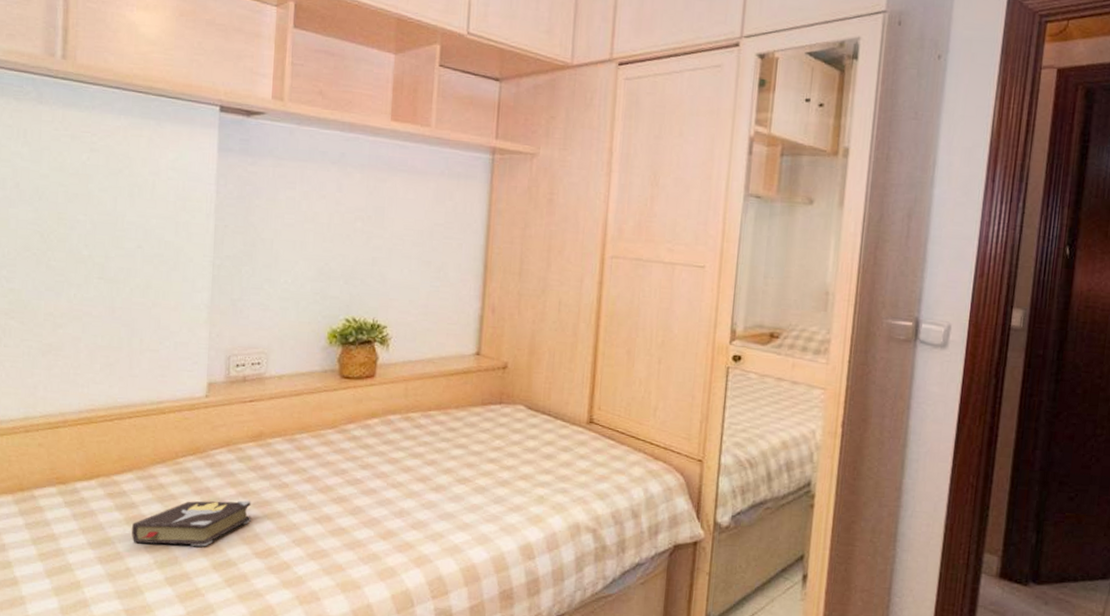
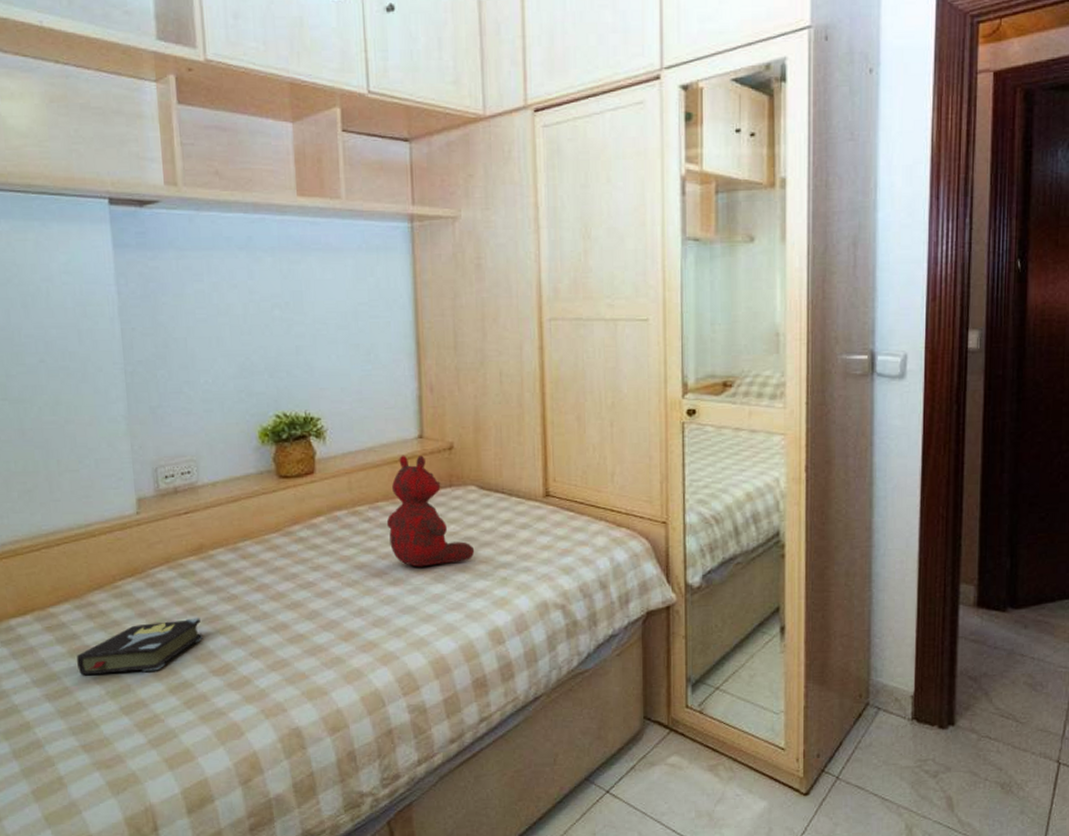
teddy bear: none [436,369,516,478] -> present [386,455,475,567]

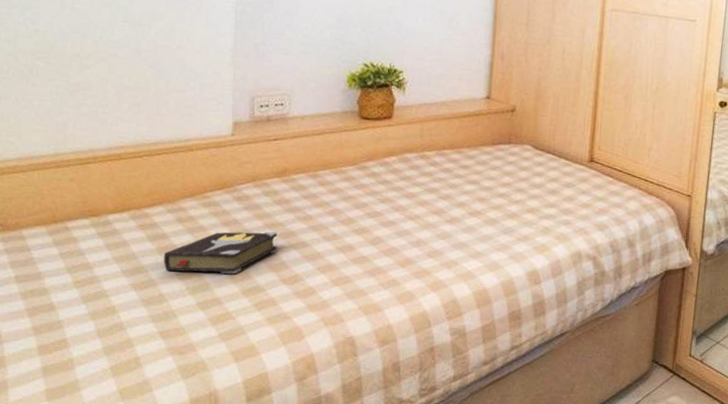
teddy bear: present [386,455,475,567] -> none [450,111,524,211]

